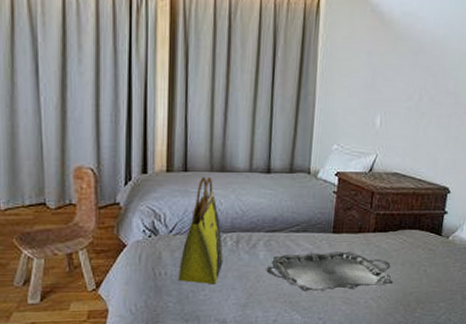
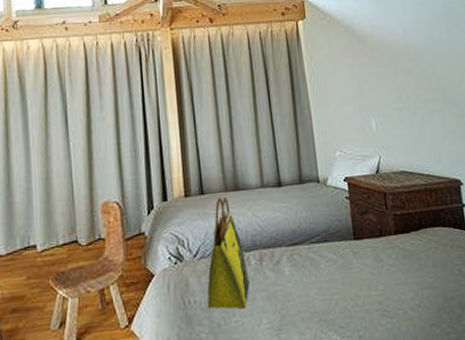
serving tray: present [266,251,393,292] -> none [294,257,428,307]

